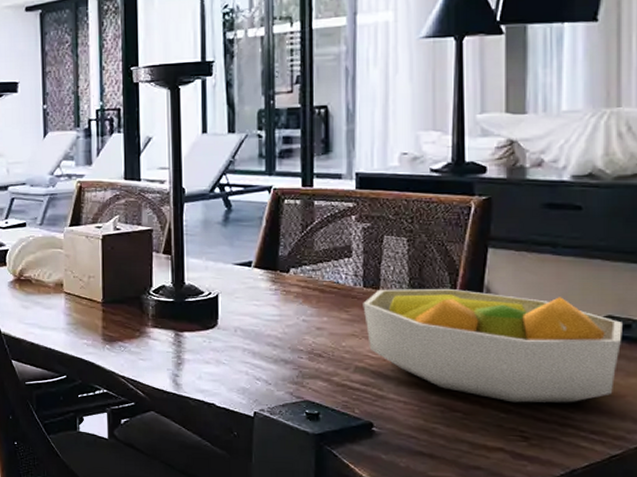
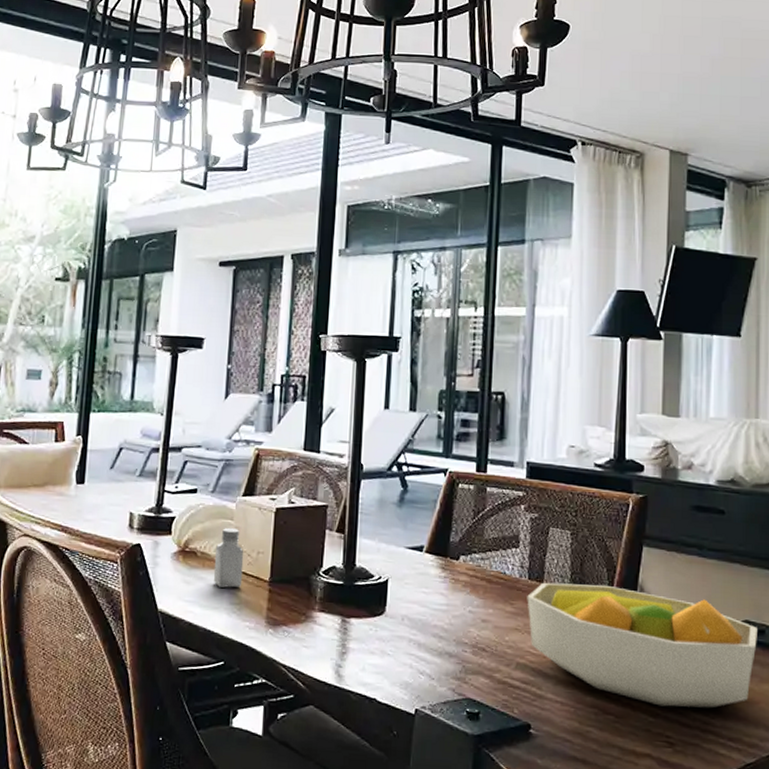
saltshaker: none [48,257,77,310] -> present [213,528,244,588]

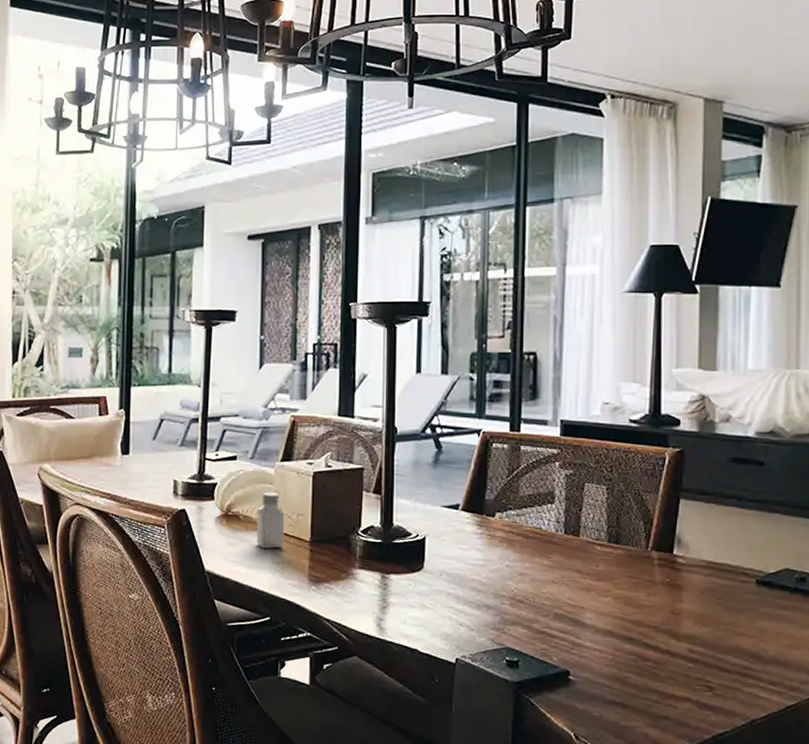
fruit bowl: present [527,582,757,708] -> none [563,536,798,654]

